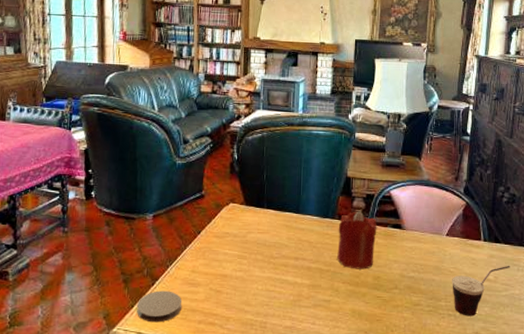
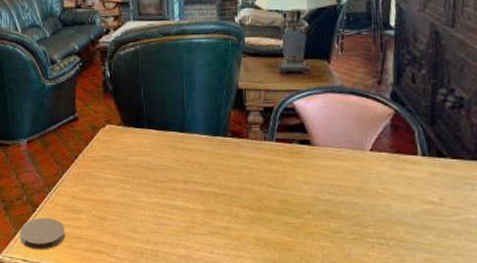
candle: present [337,211,377,270] -> none [232,127,280,193]
cup: present [452,265,511,316] -> none [381,184,462,246]

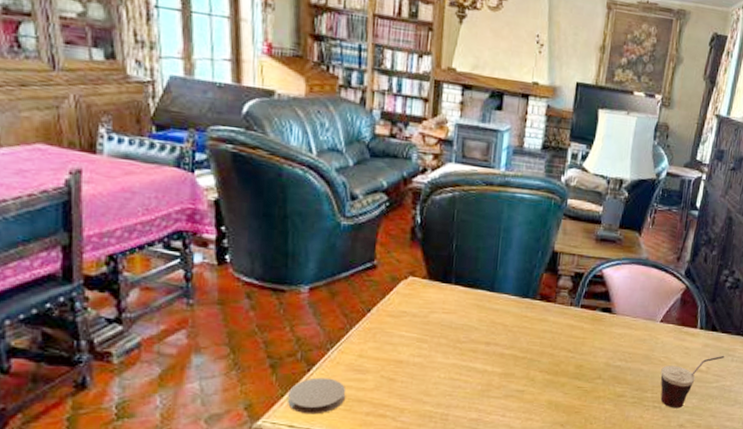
cup: none [381,184,462,246] -> present [660,355,725,409]

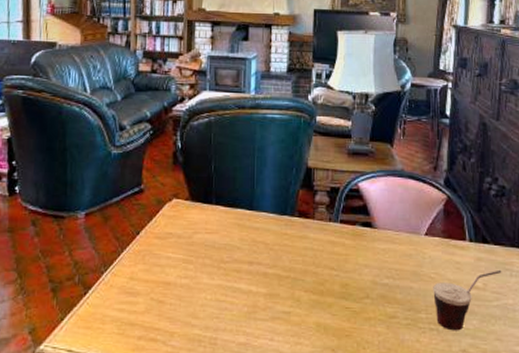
coaster: present [288,377,346,415] -> none [67,301,119,339]

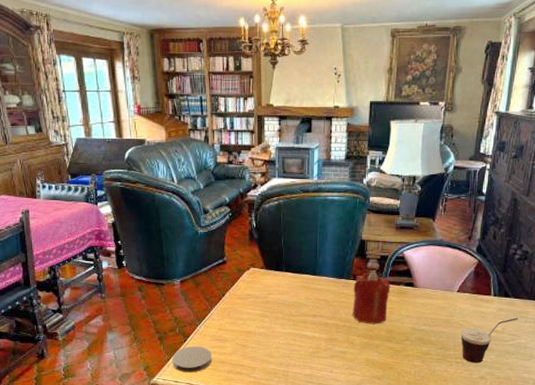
coaster: none [67,301,119,339] -> present [173,346,212,373]
candle: none [298,207,344,276] -> present [352,271,391,324]

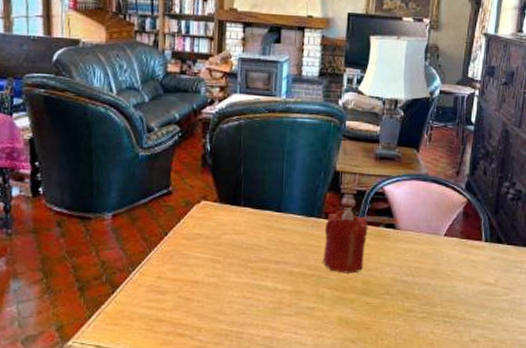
coaster: present [173,346,212,373] -> none [95,299,147,335]
cup: present [460,317,518,363] -> none [448,267,513,323]

